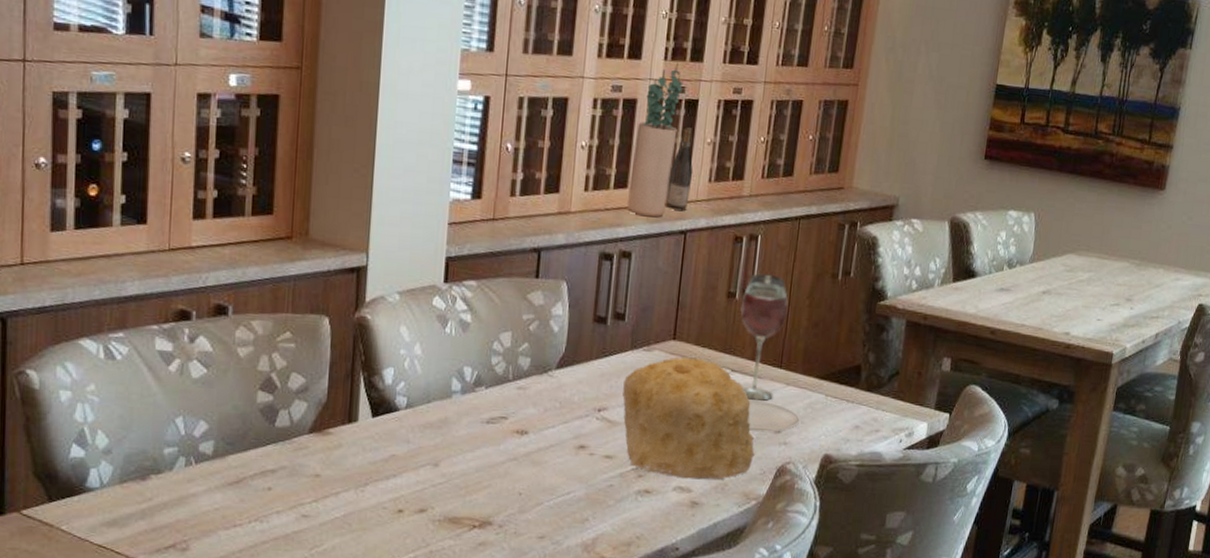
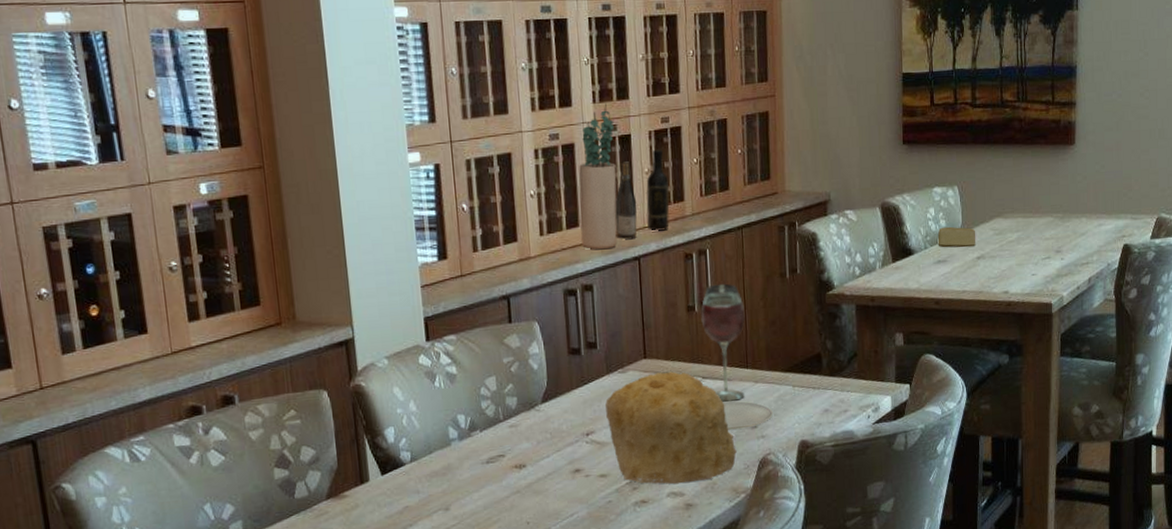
wine bottle: none [700,120,732,208] -> present [645,149,670,231]
cheese: none [1003,253,1046,280] -> present [937,226,976,248]

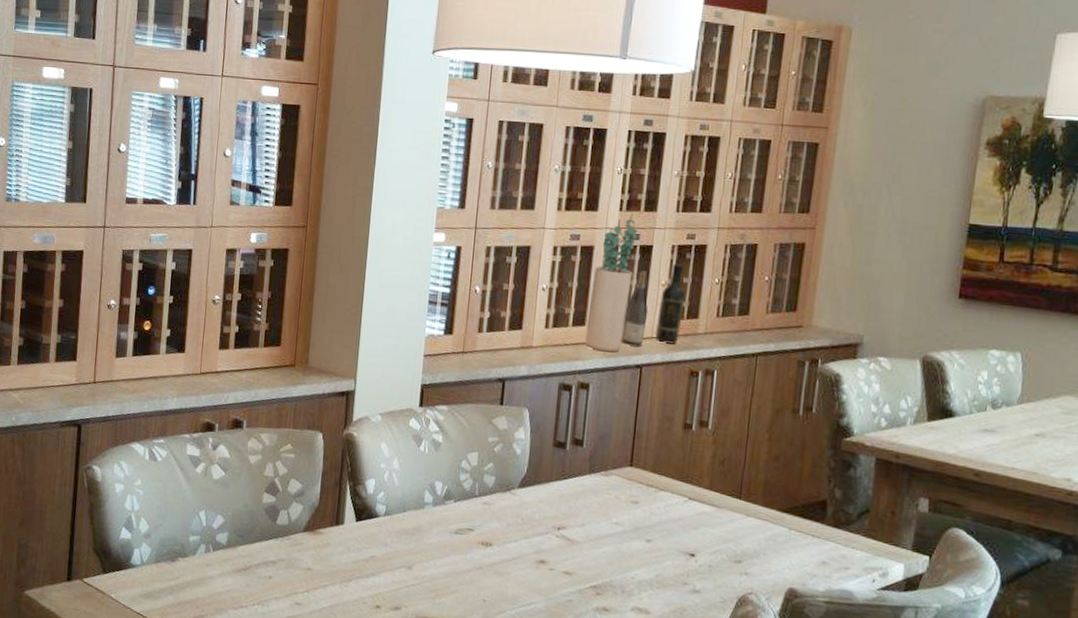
cheese: present [605,371,737,485] -> none [581,483,715,605]
wineglass: present [700,283,745,402] -> none [697,406,747,530]
plate: present [722,400,773,430] -> none [706,526,762,561]
cheese: present [937,226,976,248] -> none [986,394,1038,422]

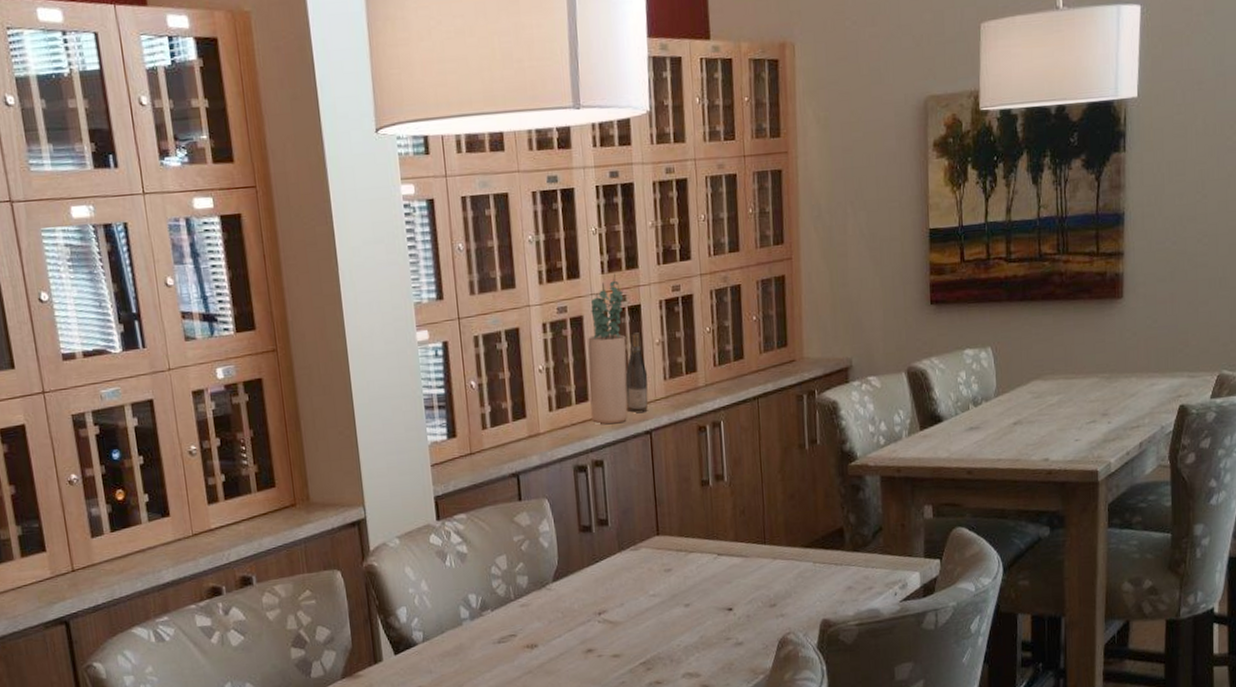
wine bottle: present [655,263,686,345] -> none [656,318,682,404]

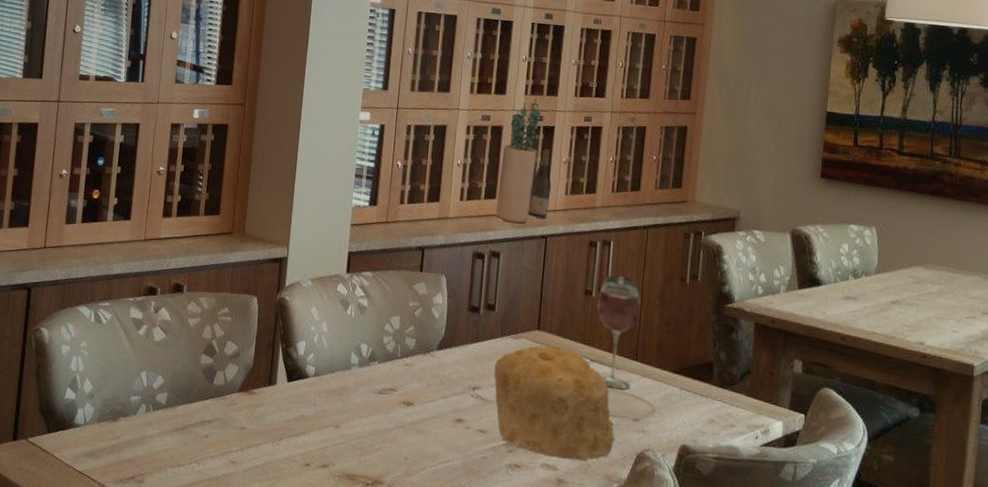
cheese: none [617,548,755,665] -> present [494,345,615,461]
wineglass: none [715,456,762,579] -> present [597,274,641,390]
plate: none [739,578,792,609] -> present [607,387,656,419]

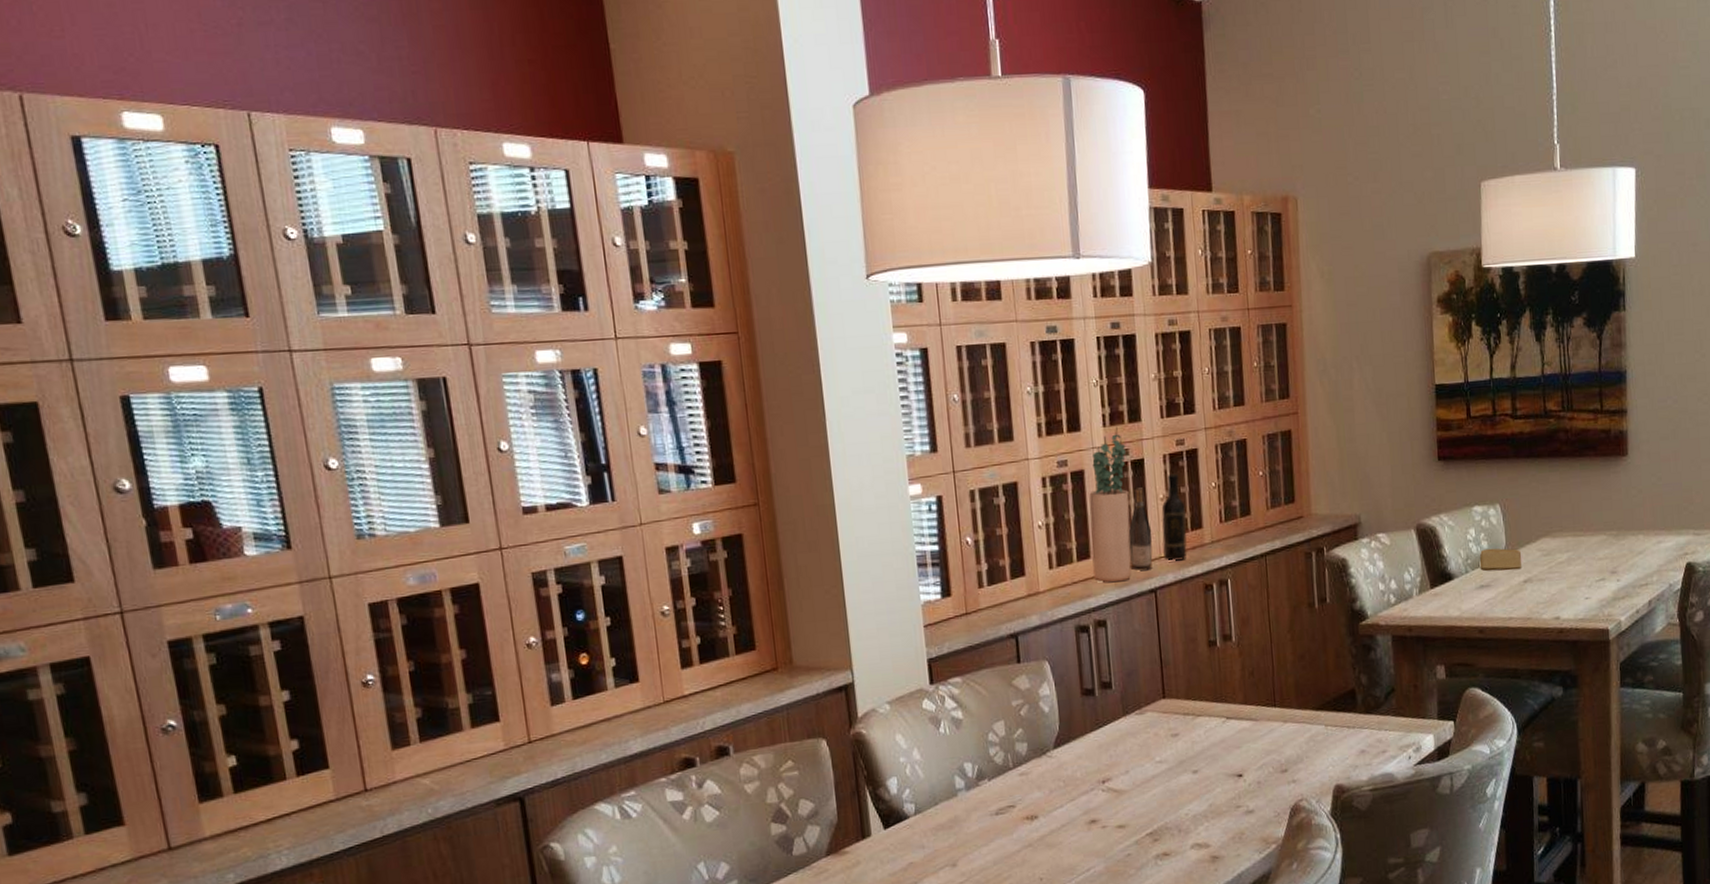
cheese: present [494,345,615,461] -> none [1122,711,1266,835]
wine bottle: none [558,143,585,217] -> present [1161,473,1187,562]
wineglass: present [597,274,641,390] -> none [1223,615,1273,744]
plate: present [607,387,656,419] -> none [1249,742,1304,775]
cheese: none [849,264,893,291] -> present [1479,548,1522,572]

